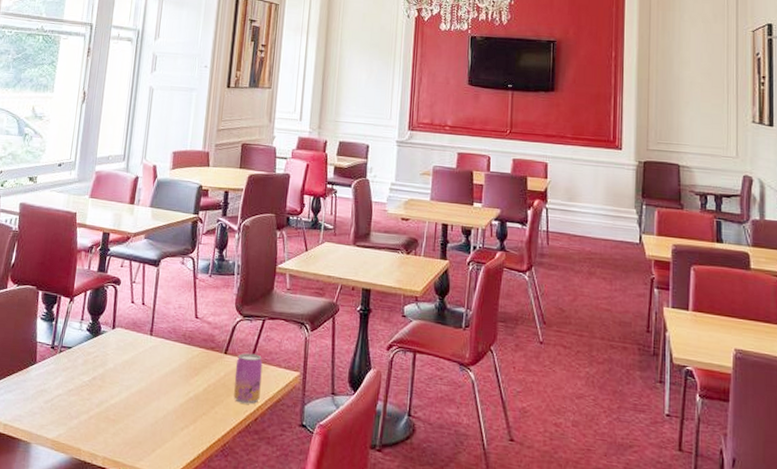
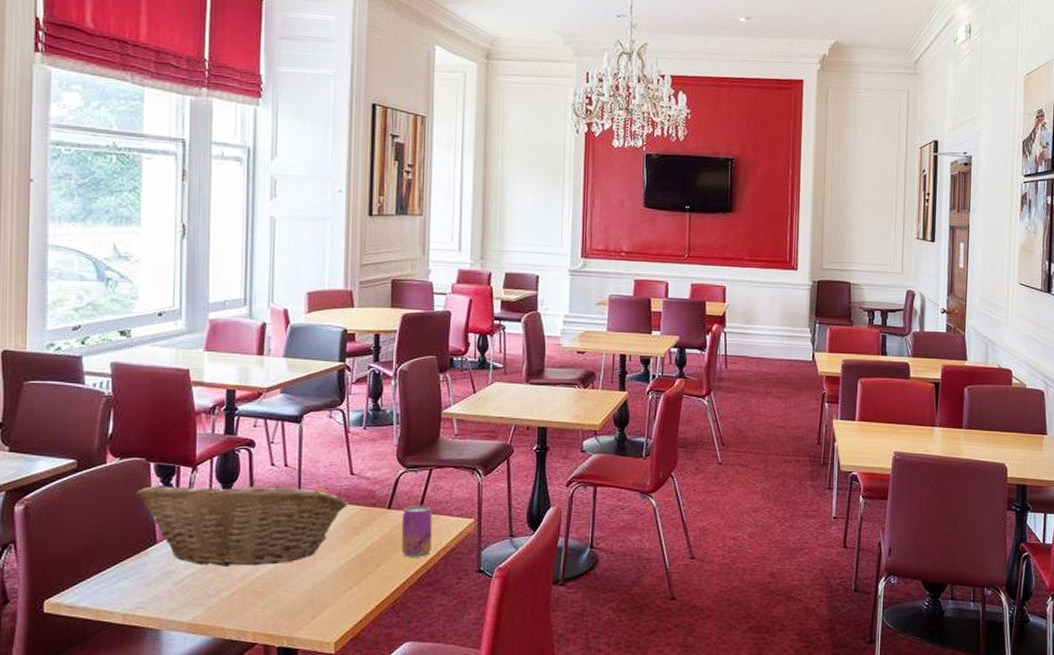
fruit basket: none [25,312,191,395] -> present [135,478,348,566]

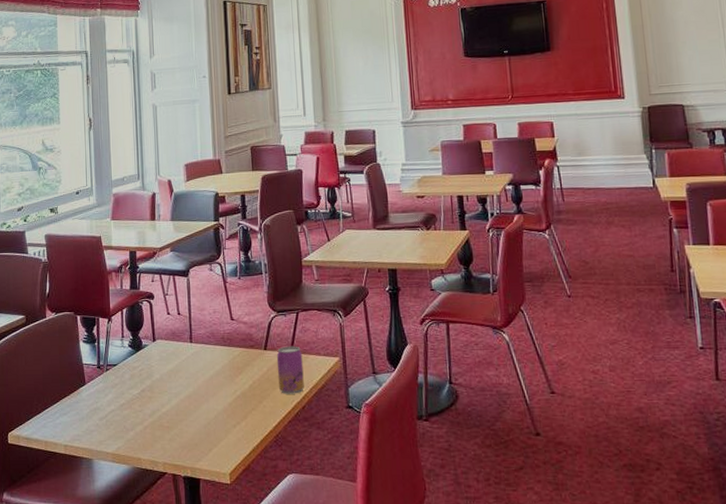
fruit basket: present [135,478,348,566] -> none [67,326,231,404]

